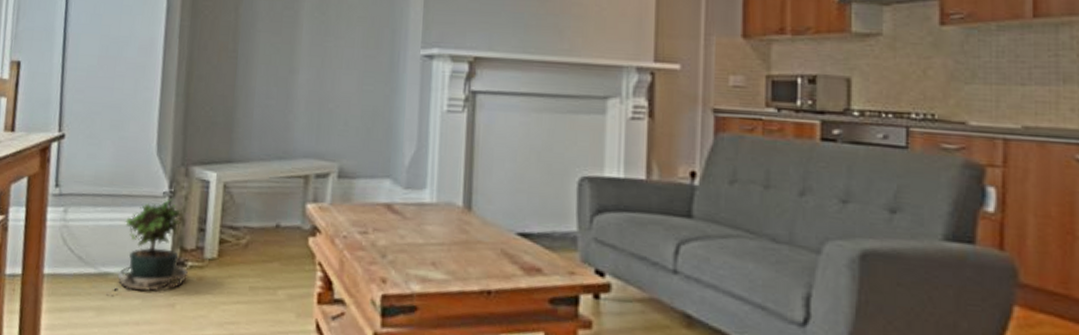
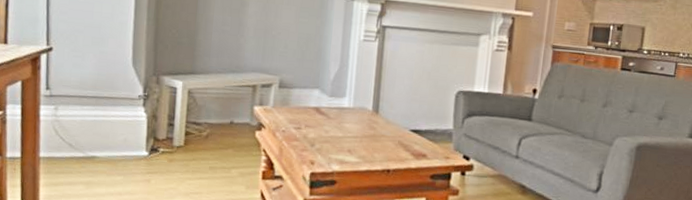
potted plant: present [105,199,188,295] -> none [93,101,160,173]

